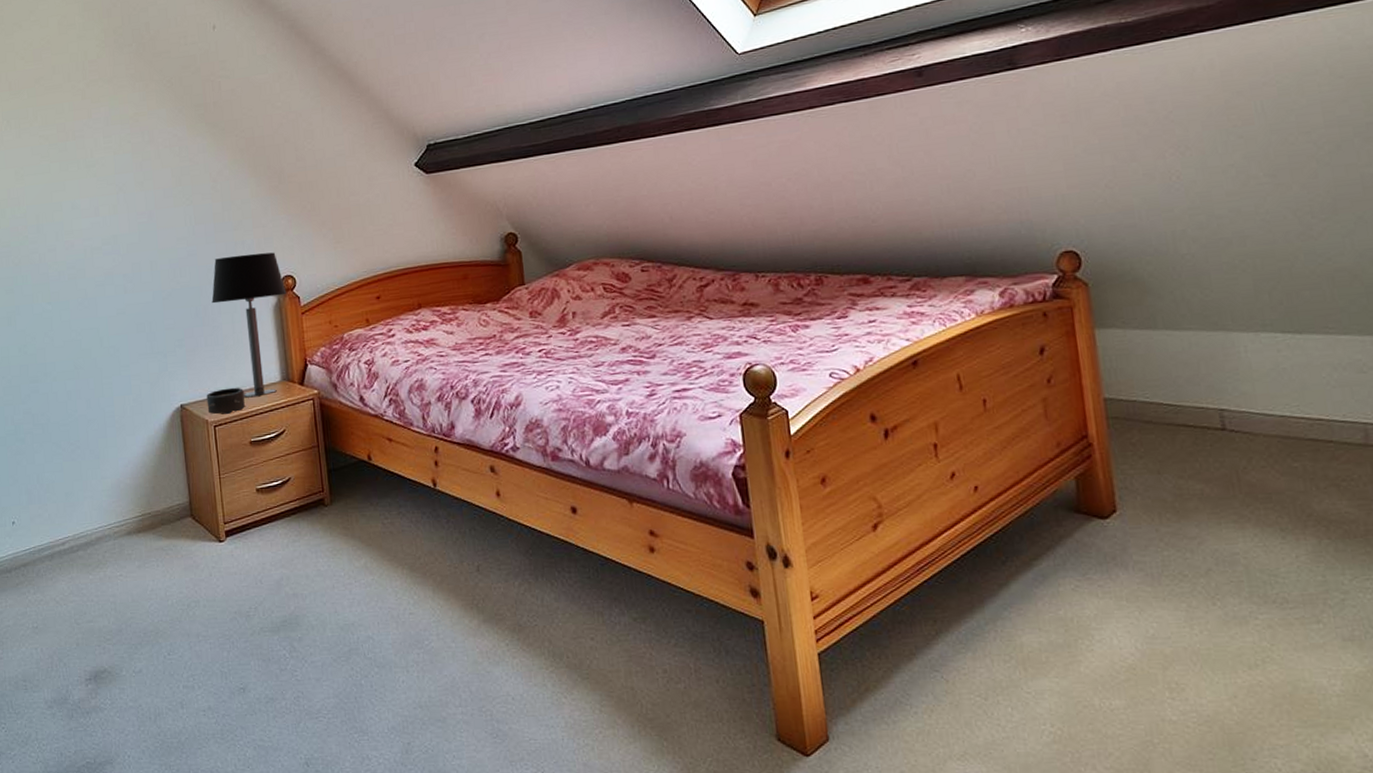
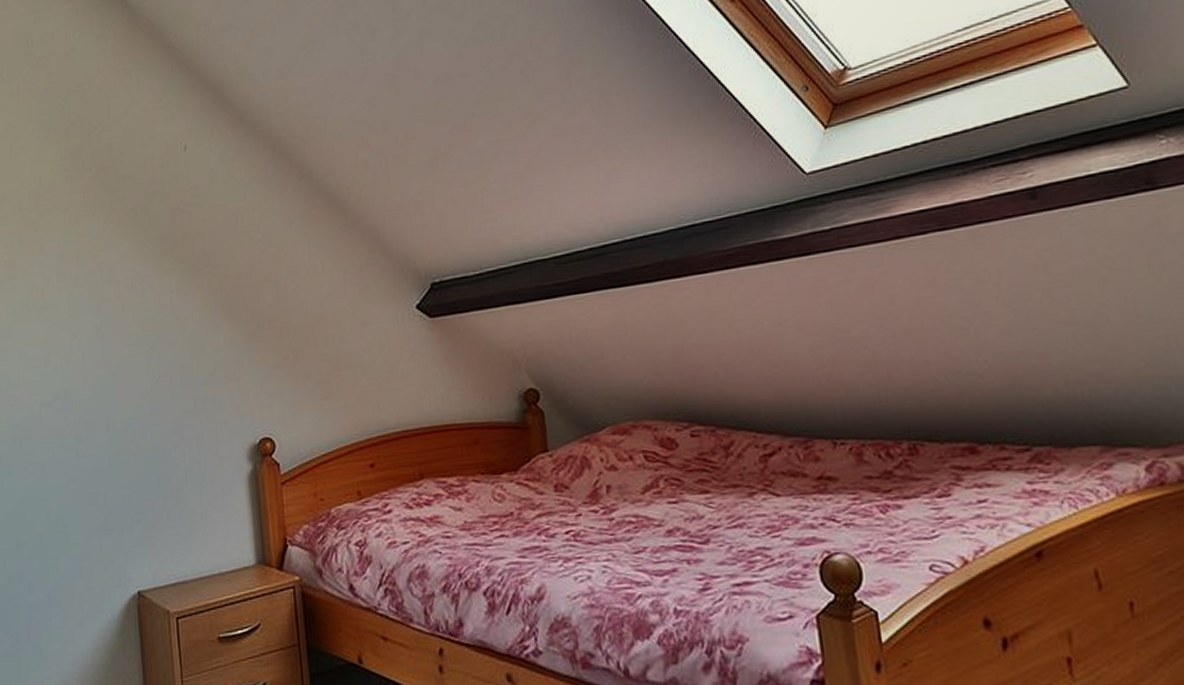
alarm clock: present [206,387,245,415] -> none [168,571,214,604]
table lamp: present [211,252,287,398] -> none [176,410,264,585]

